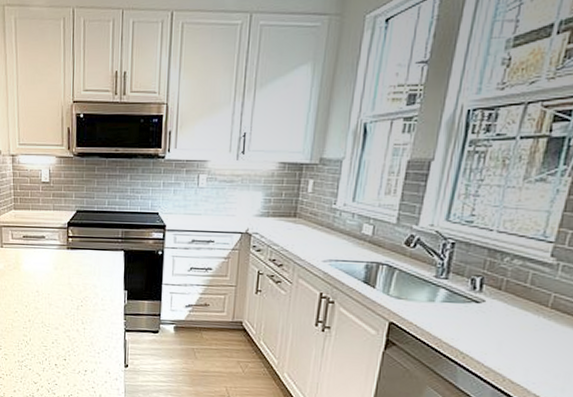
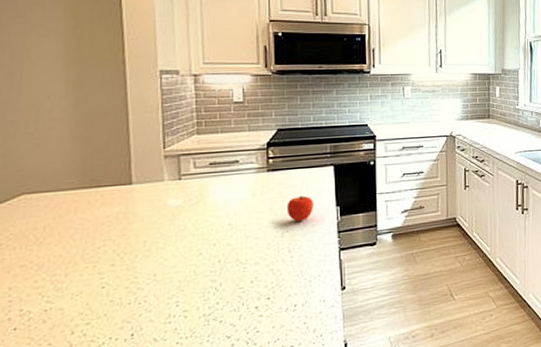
fruit: none [81,275,104,299] -> present [286,195,313,222]

